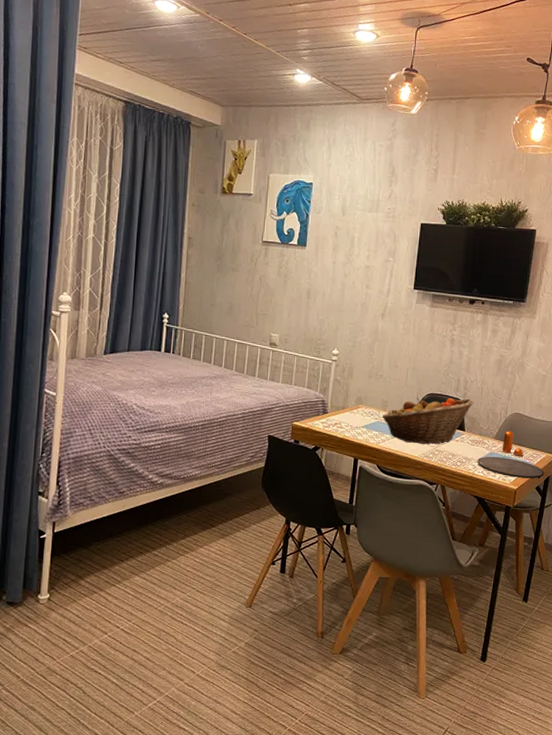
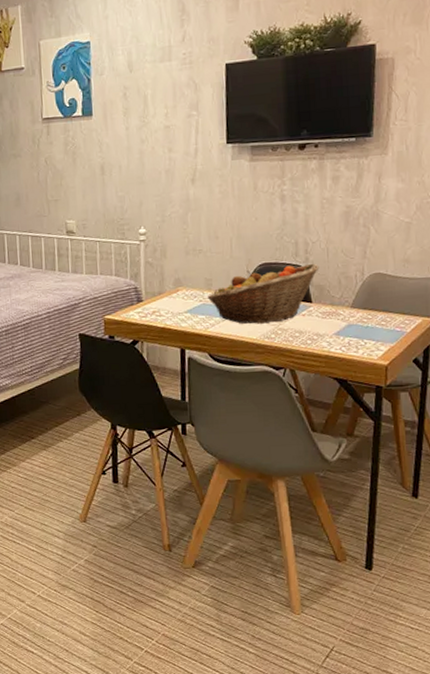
plate: present [477,456,545,479] -> none [333,328,423,351]
pepper shaker: present [502,431,523,456] -> none [362,296,391,325]

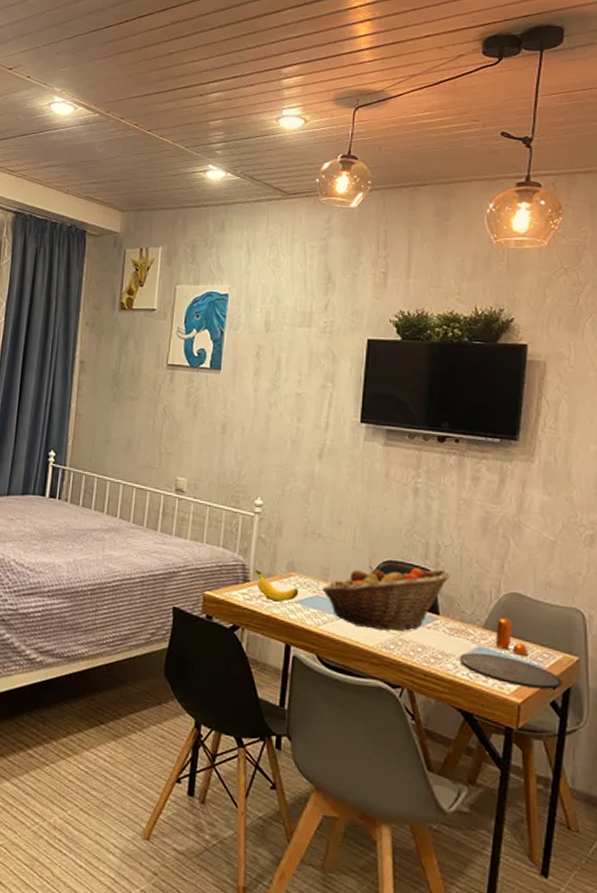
banana: none [146,290,187,315] -> present [254,570,299,602]
plate: none [333,328,423,351] -> present [460,652,563,690]
pepper shaker: none [362,296,391,325] -> present [495,617,528,656]

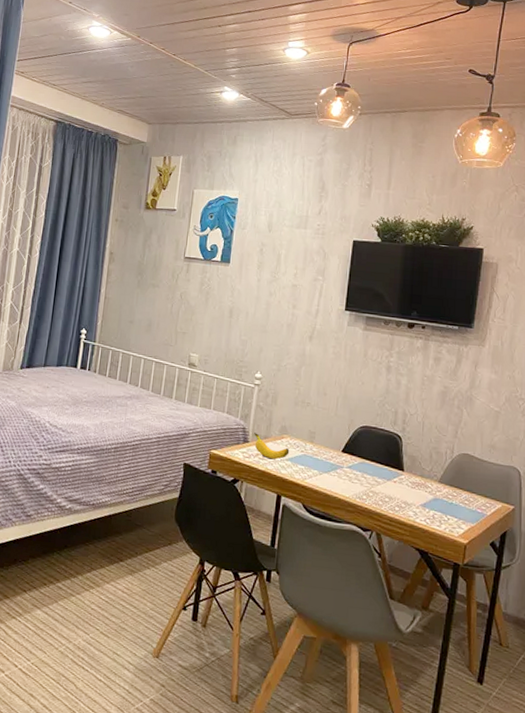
fruit basket: present [321,566,451,631] -> none [308,430,414,485]
plate: present [460,652,563,690] -> none [419,502,501,533]
pepper shaker: present [495,617,528,656] -> none [448,473,474,505]

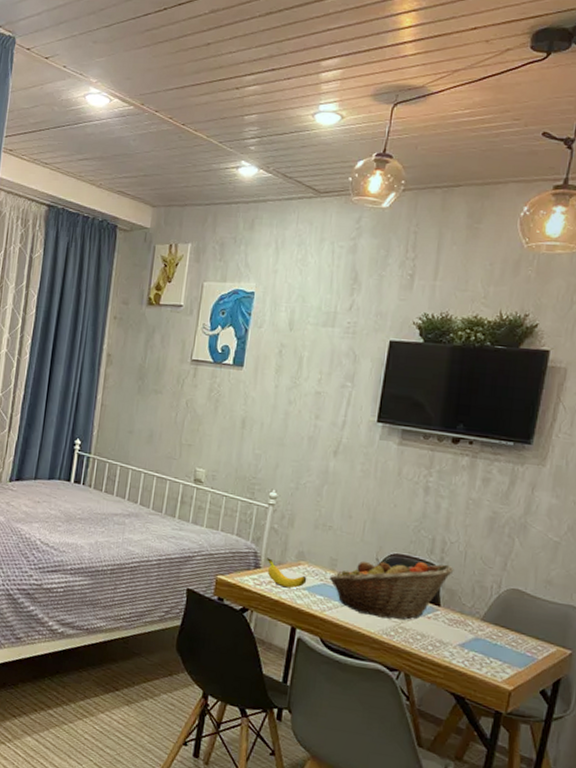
fruit basket: none [308,430,414,485] -> present [328,558,454,620]

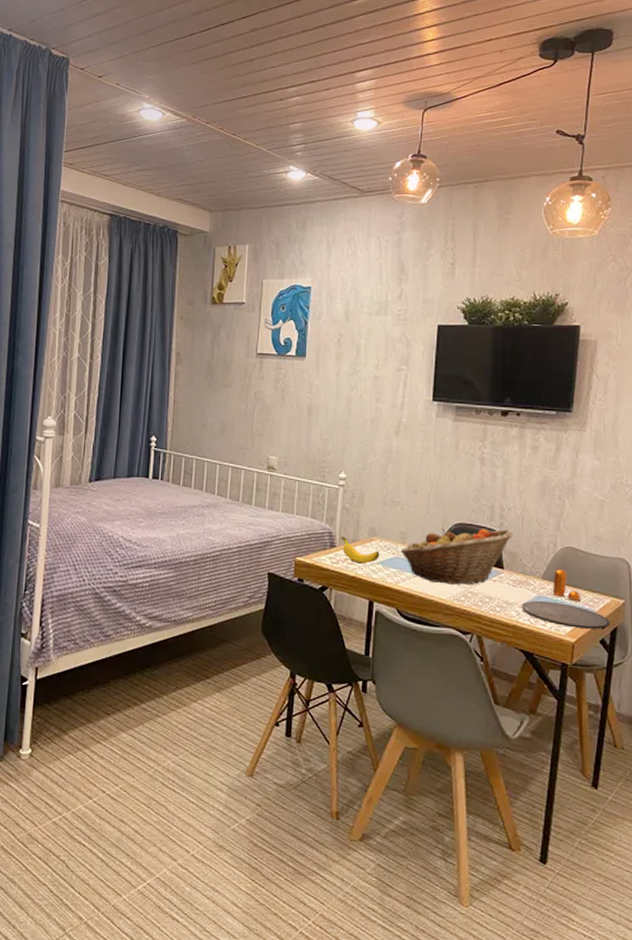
plate: none [456,642,554,680] -> present [522,600,611,629]
pepper shaker: none [491,611,523,647] -> present [552,569,581,601]

